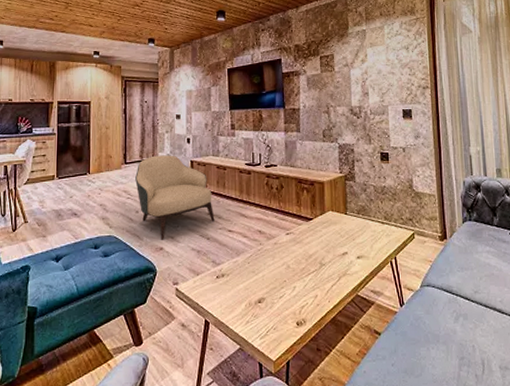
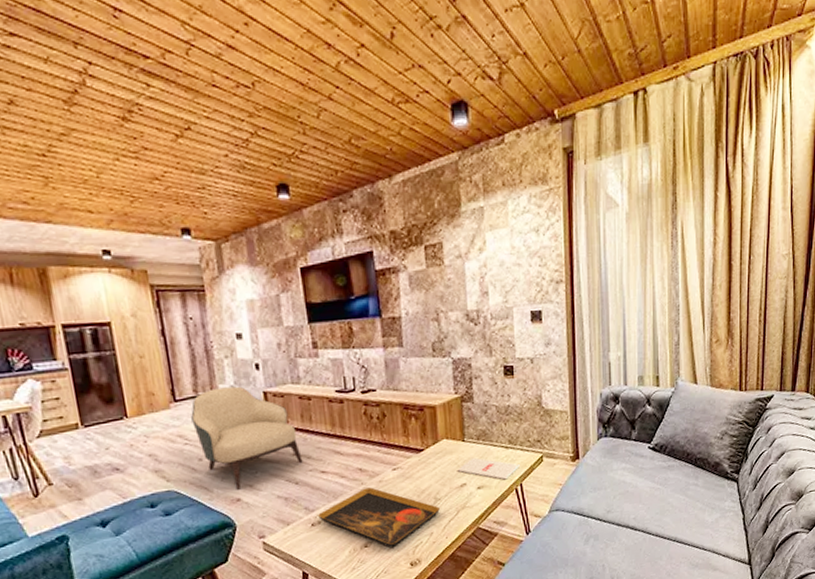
decorative tray: none [223,248,324,306] -> present [318,487,440,549]
magazine: none [340,229,394,252] -> present [457,457,520,480]

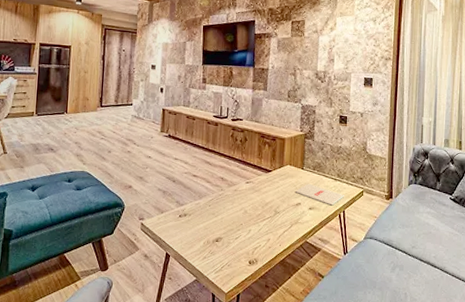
armchair: present [191,386,303,490] -> none [109,101,181,179]
decorative tray: present [318,487,440,549] -> none [185,194,278,246]

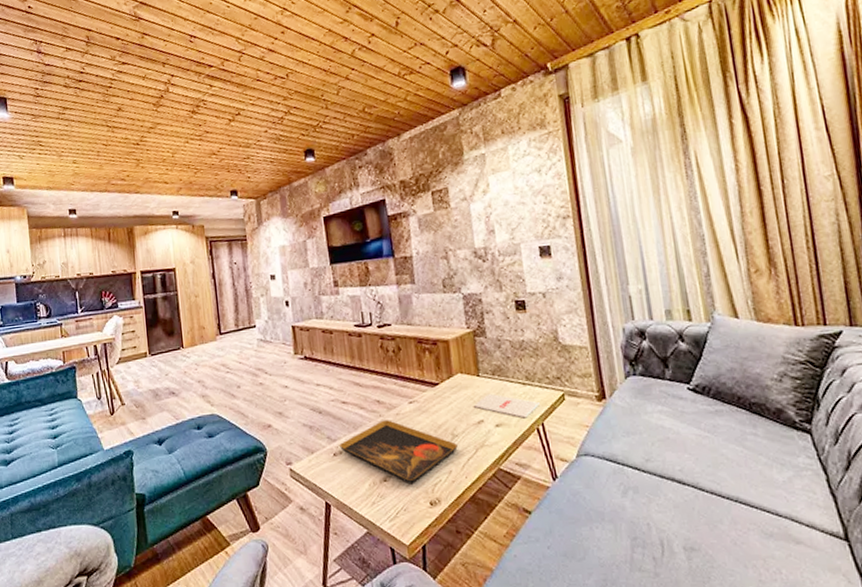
decorative tray: none [185,194,278,246] -> present [339,420,458,485]

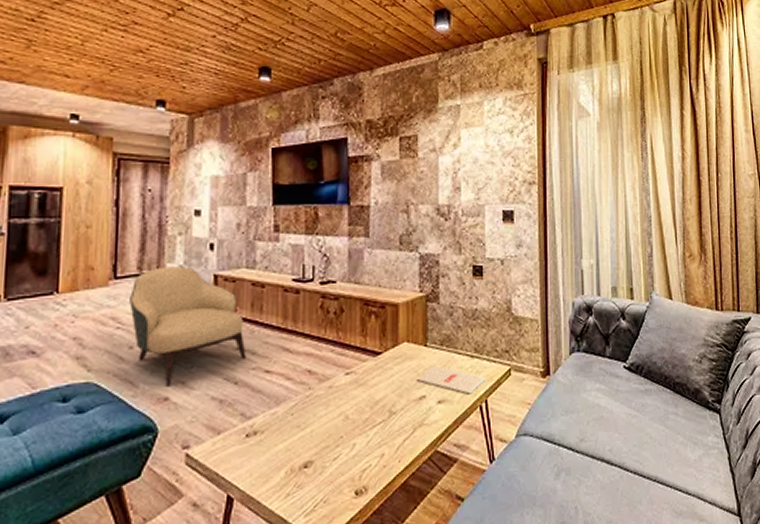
armchair: none [232,321,326,417] -> present [129,266,246,387]
decorative tray: present [339,420,458,485] -> none [255,394,394,471]

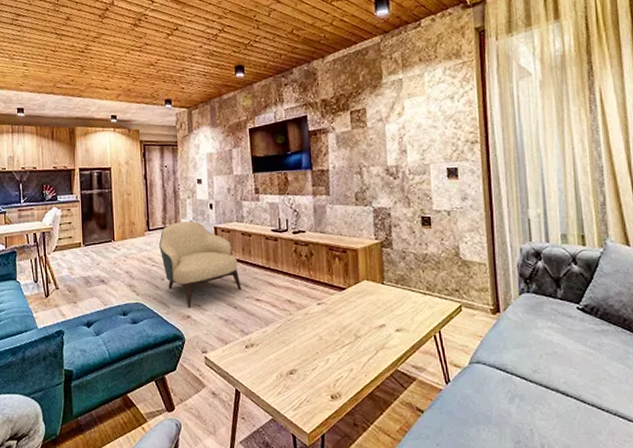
magazine: present [416,365,485,394] -> none [376,300,438,325]

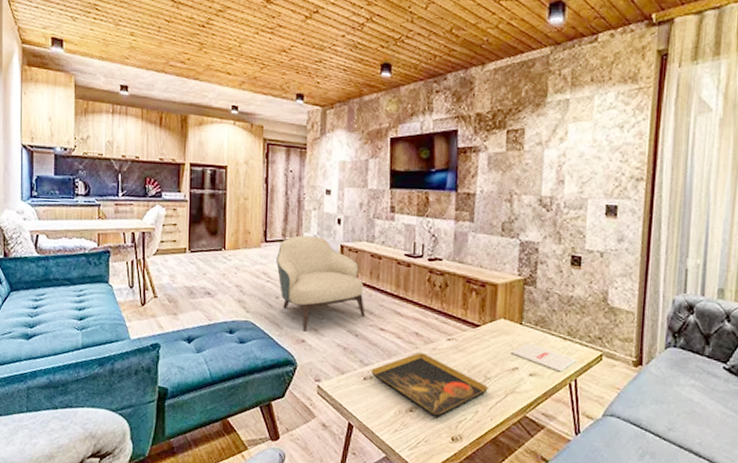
decorative tray: none [251,318,360,379] -> present [371,353,488,419]
magazine: none [376,300,438,325] -> present [510,342,577,372]

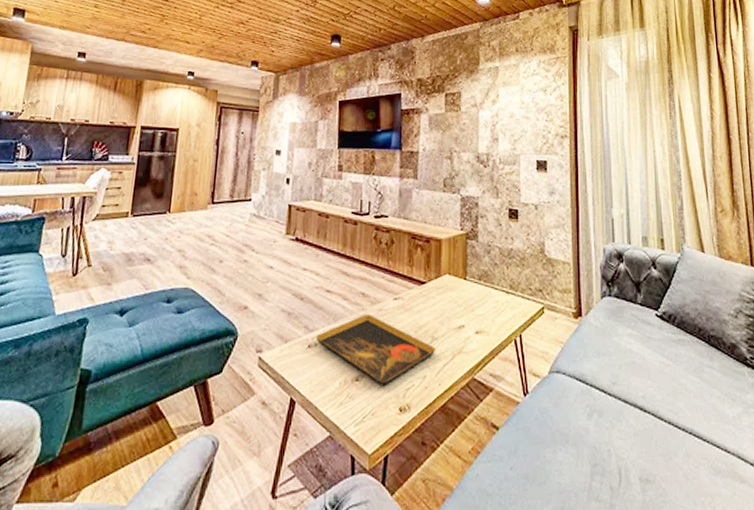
armchair: present [276,235,365,332] -> none [222,196,312,297]
magazine: present [510,342,577,372] -> none [456,298,520,328]

